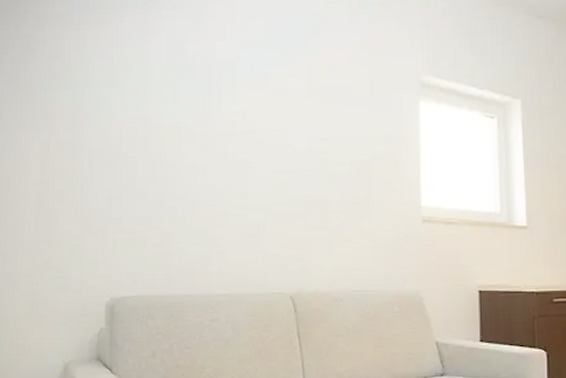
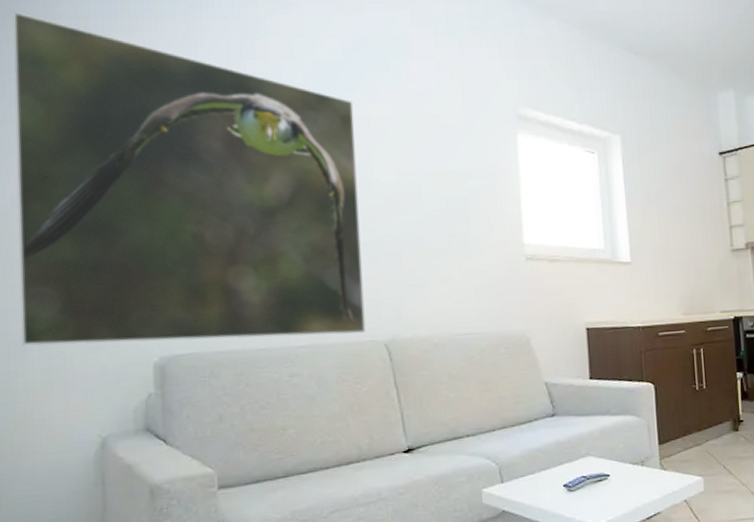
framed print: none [14,13,275,286] -> present [12,12,366,346]

